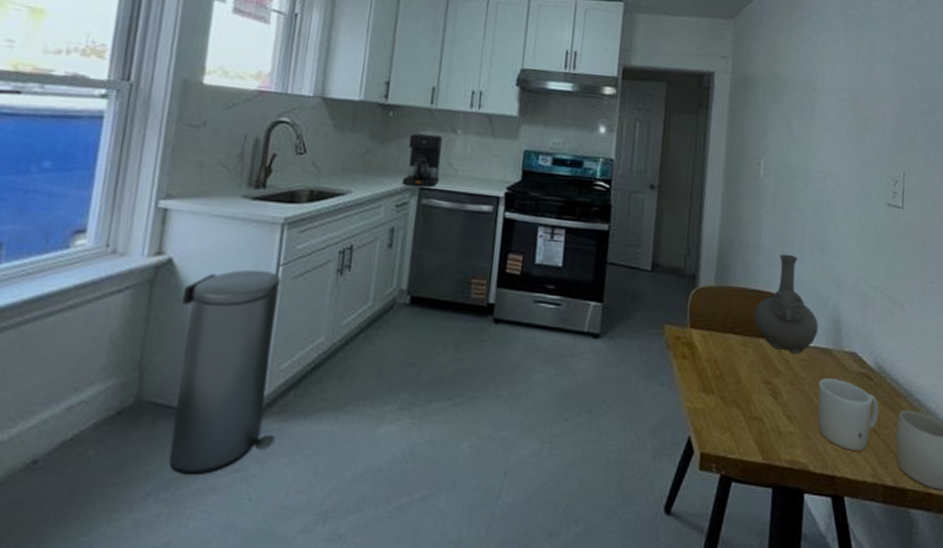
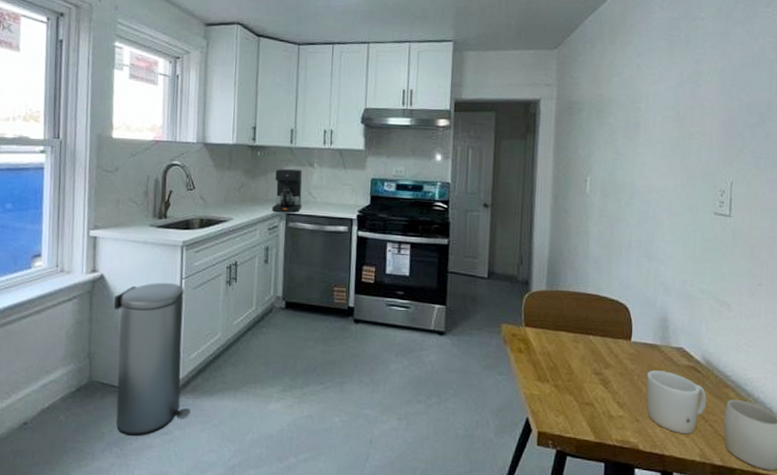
vase: present [754,253,818,355] -> none [584,261,646,350]

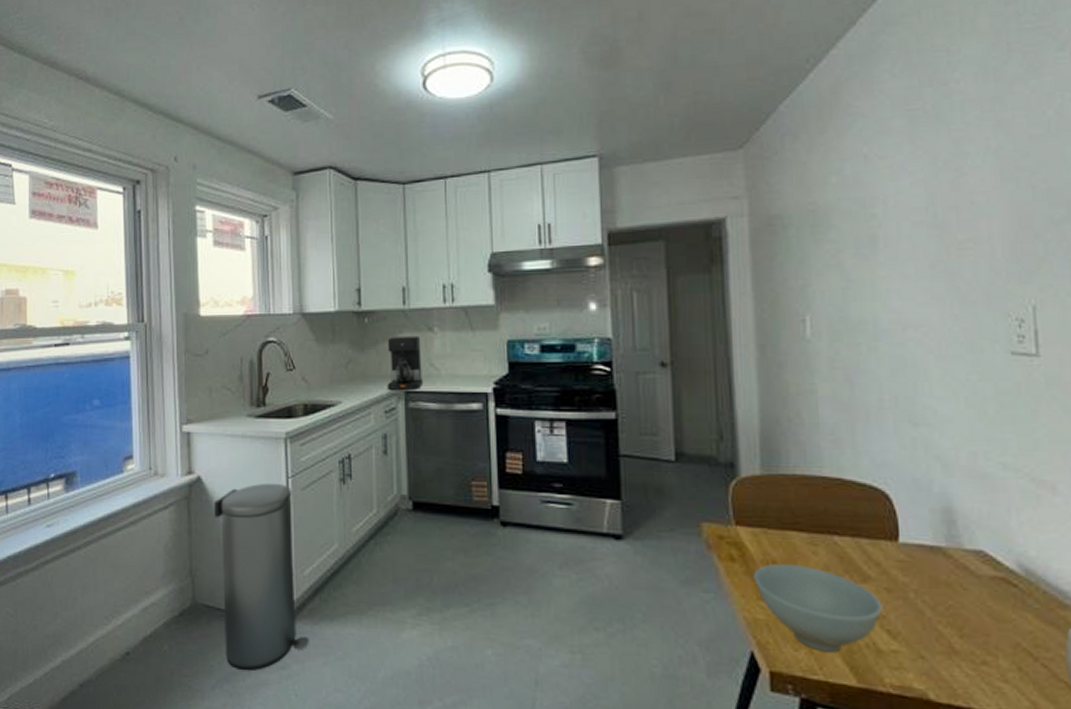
bowl: none [533,354,616,418] -> present [753,563,883,652]
mug: present [646,370,707,434] -> none [929,584,1033,678]

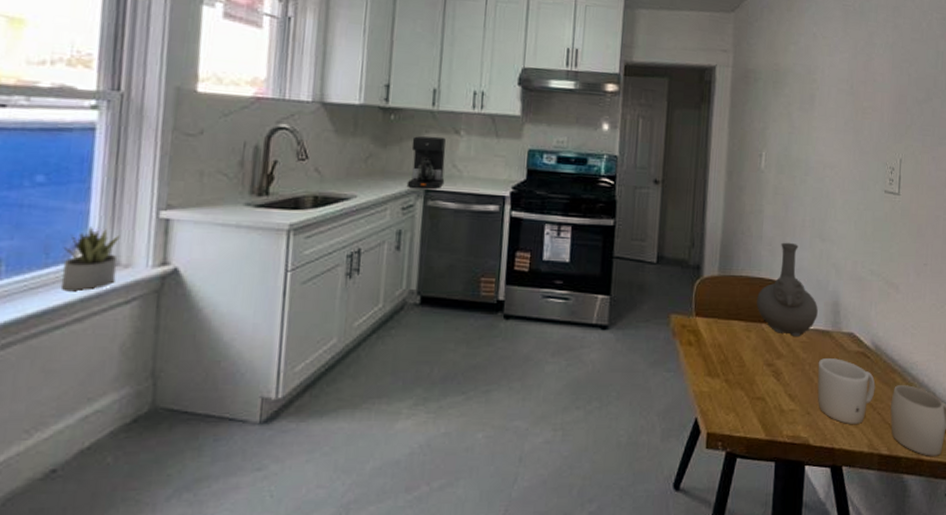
succulent plant: none [117,442,156,499] -> present [60,227,120,292]
pedal bin: present [214,483,309,670] -> none [188,276,293,476]
bowl: present [753,563,883,652] -> none [704,346,788,414]
vase: none [821,429,920,555] -> present [756,242,818,337]
mug: none [929,584,1033,678] -> present [817,358,876,424]

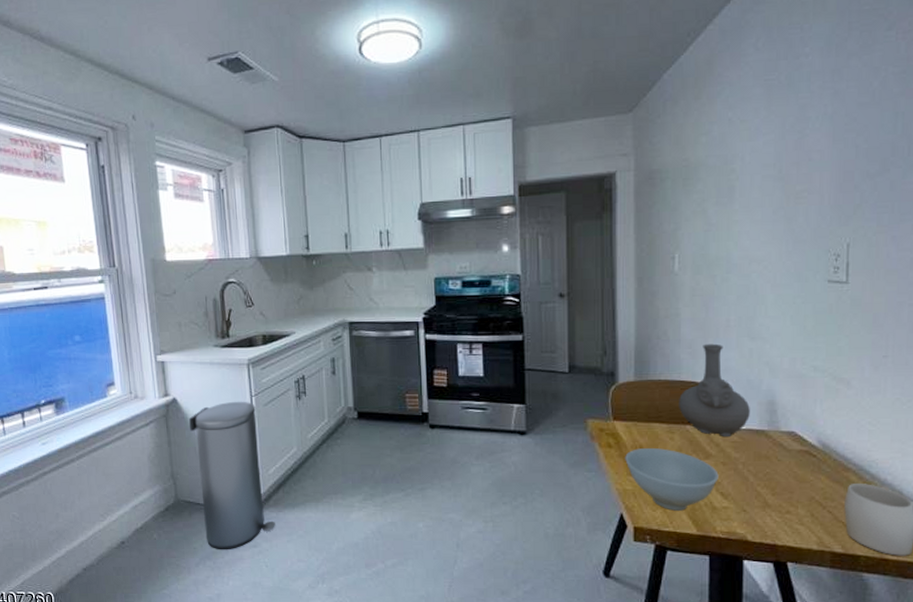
succulent plant: present [60,227,120,292] -> none [100,371,137,418]
pedal bin: none [188,276,293,476] -> present [189,401,275,549]
coffee maker: present [406,136,446,189] -> none [333,275,365,321]
bowl: none [704,346,788,414] -> present [625,447,719,511]
mug: present [817,358,876,424] -> none [753,457,824,522]

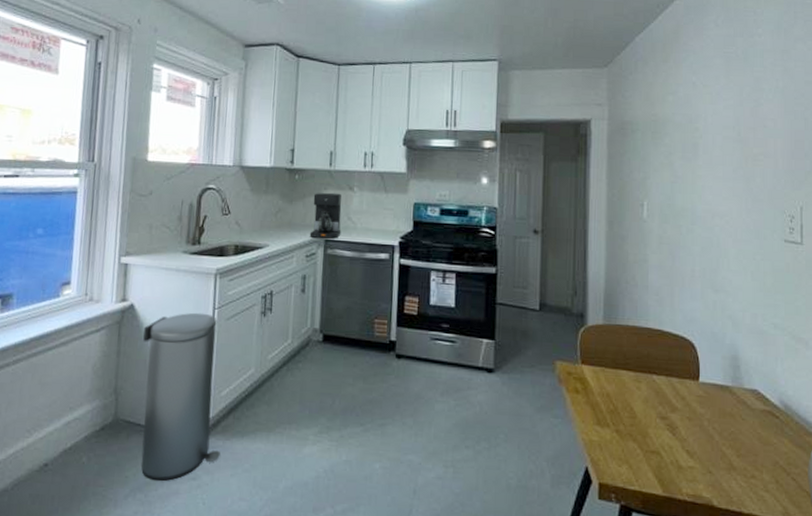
coffee maker: none [333,275,365,321] -> present [309,192,342,239]
bowl: present [625,447,719,511] -> none [592,395,684,468]
vase: present [679,343,750,438] -> none [646,292,714,391]

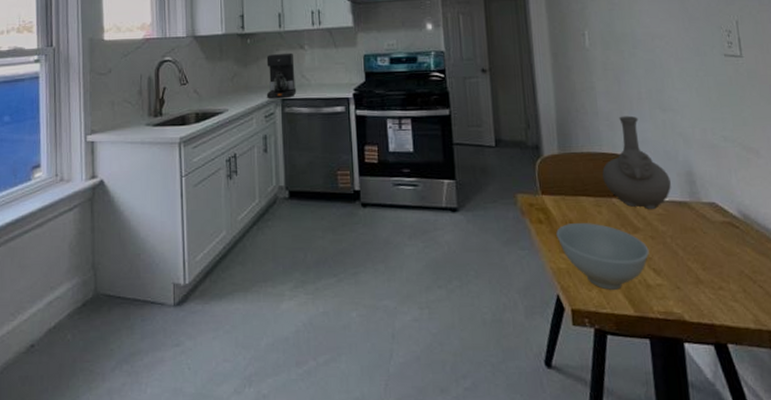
pedal bin: present [140,312,220,481] -> none [116,182,201,350]
bowl: none [592,395,684,468] -> present [556,222,649,290]
vase: none [646,292,714,391] -> present [602,115,671,210]

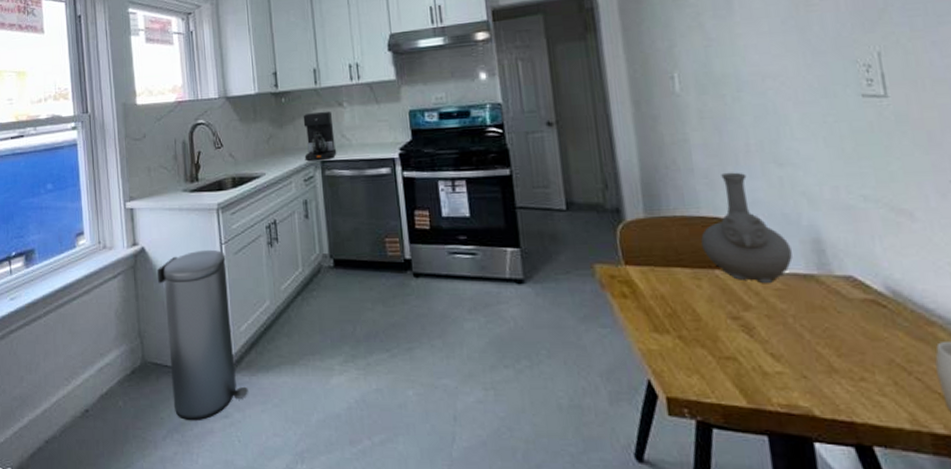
pedal bin: none [116,182,201,350] -> present [157,249,248,420]
bowl: present [556,222,649,290] -> none [644,297,765,377]

